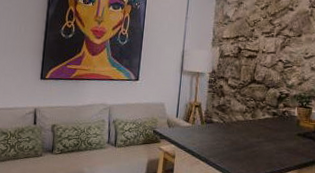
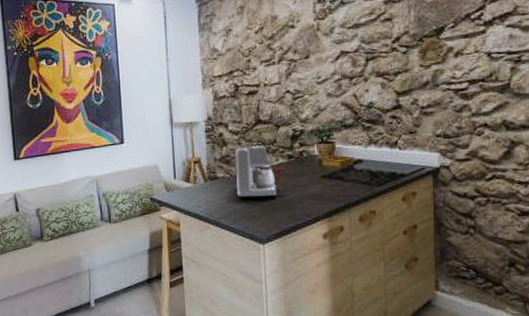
coffee maker: none [227,99,270,145] -> present [235,145,286,197]

